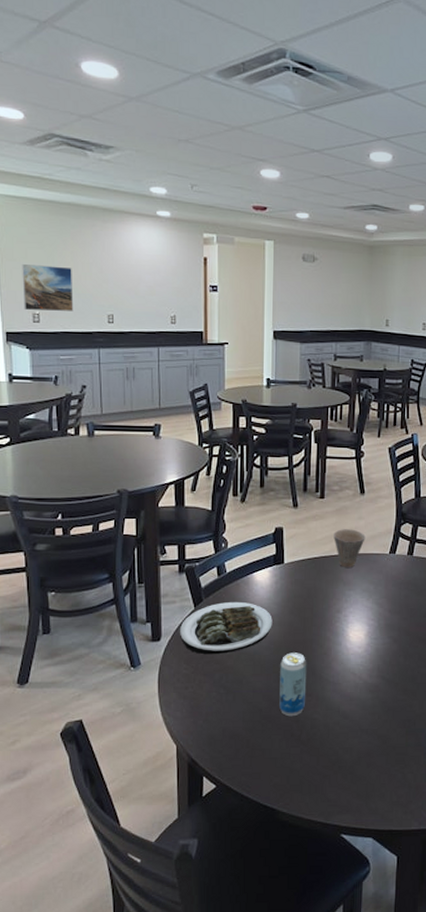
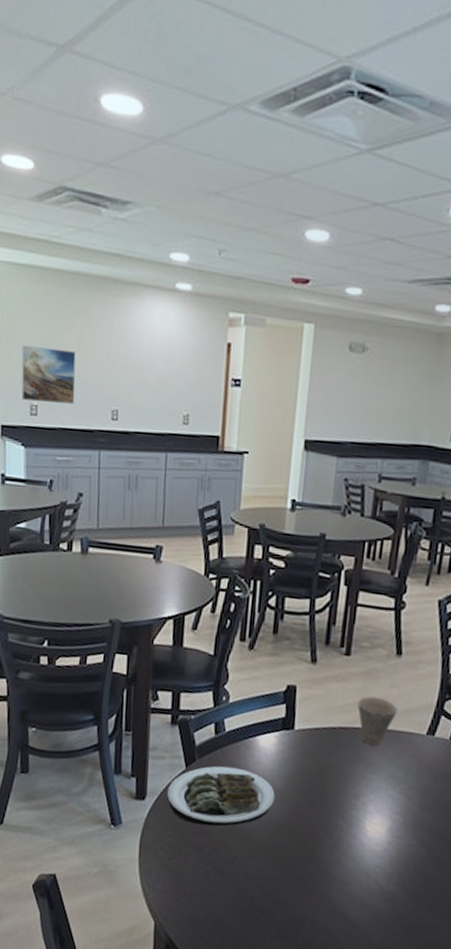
beverage can: present [279,652,307,717] -> none [274,837,312,914]

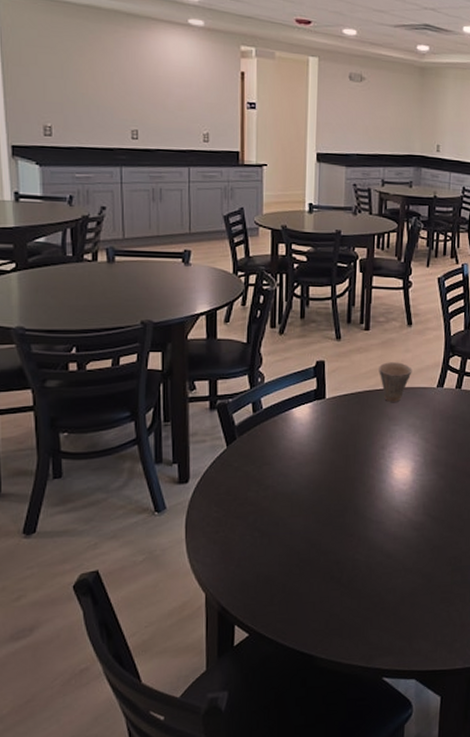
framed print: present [21,346,76,404] -> none [31,71,92,125]
plate: present [167,766,275,827] -> none [210,439,312,496]

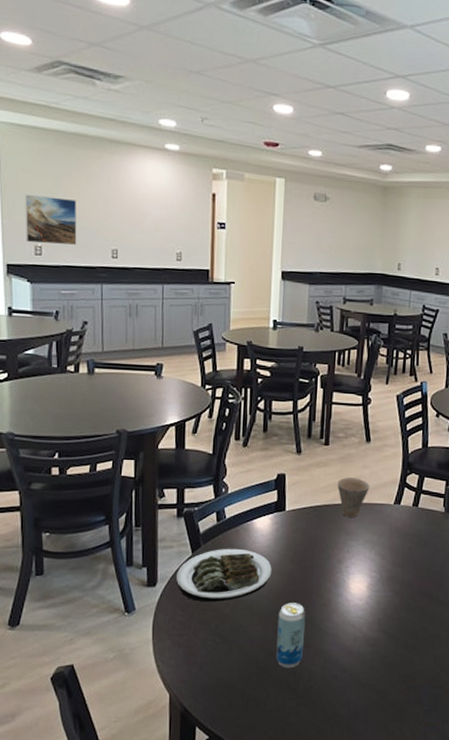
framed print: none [31,71,92,125] -> present [25,195,77,245]
plate: none [210,439,312,496] -> present [176,548,272,602]
beverage can: none [318,491,349,559] -> present [276,602,306,668]

